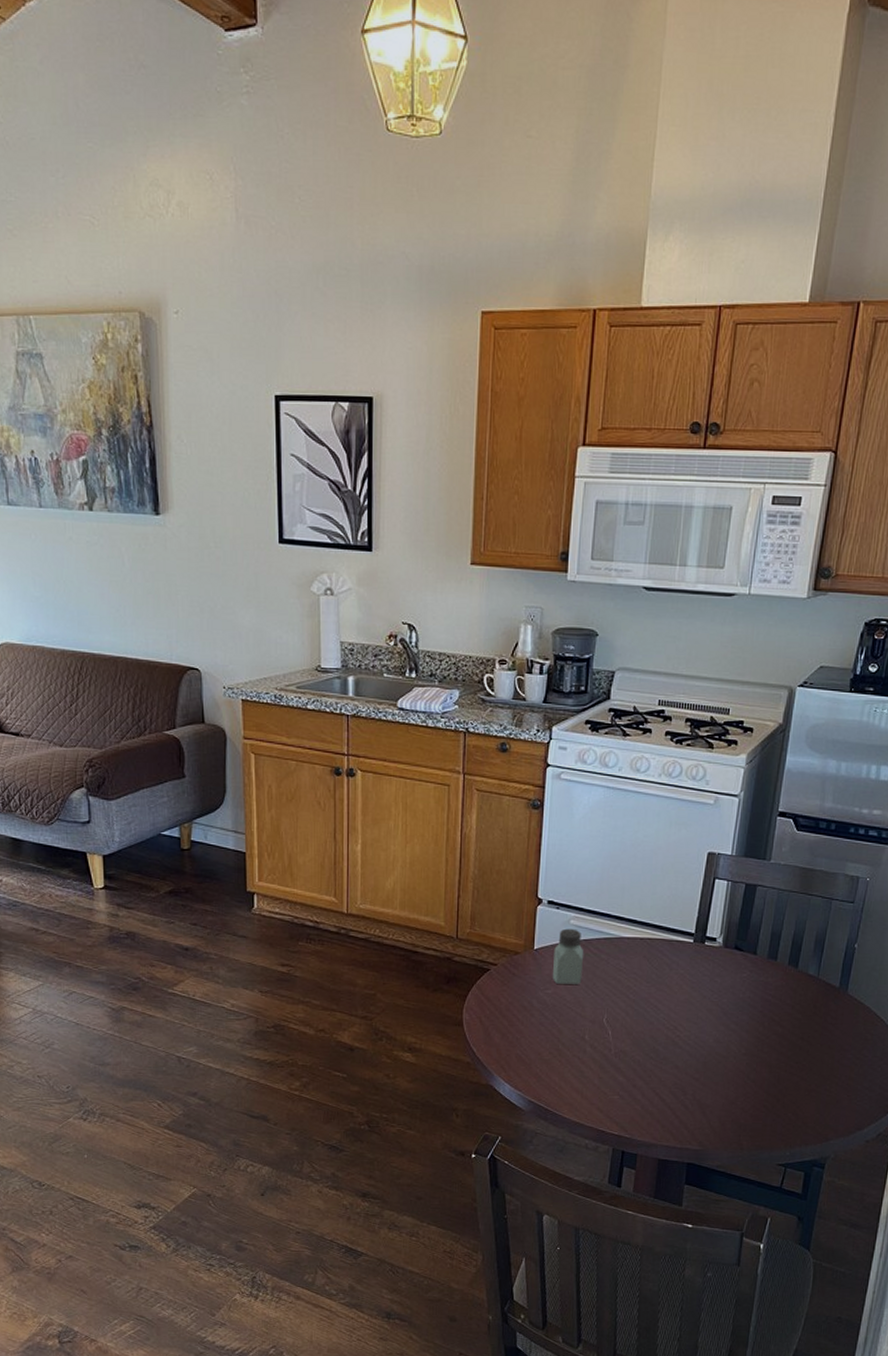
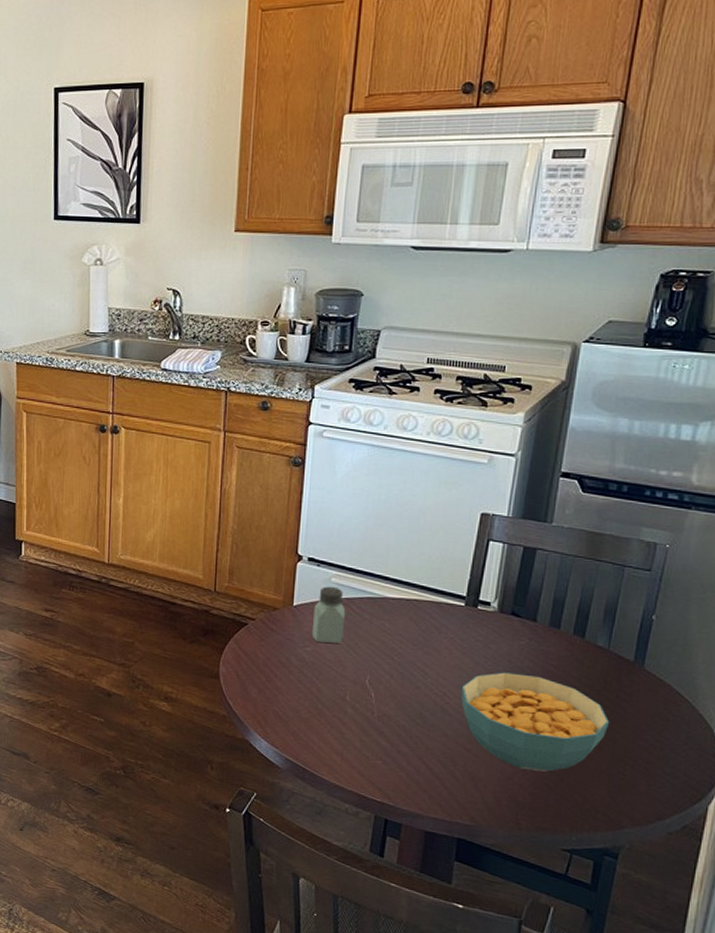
cereal bowl: none [690,1004,819,1094] -> present [461,672,610,772]

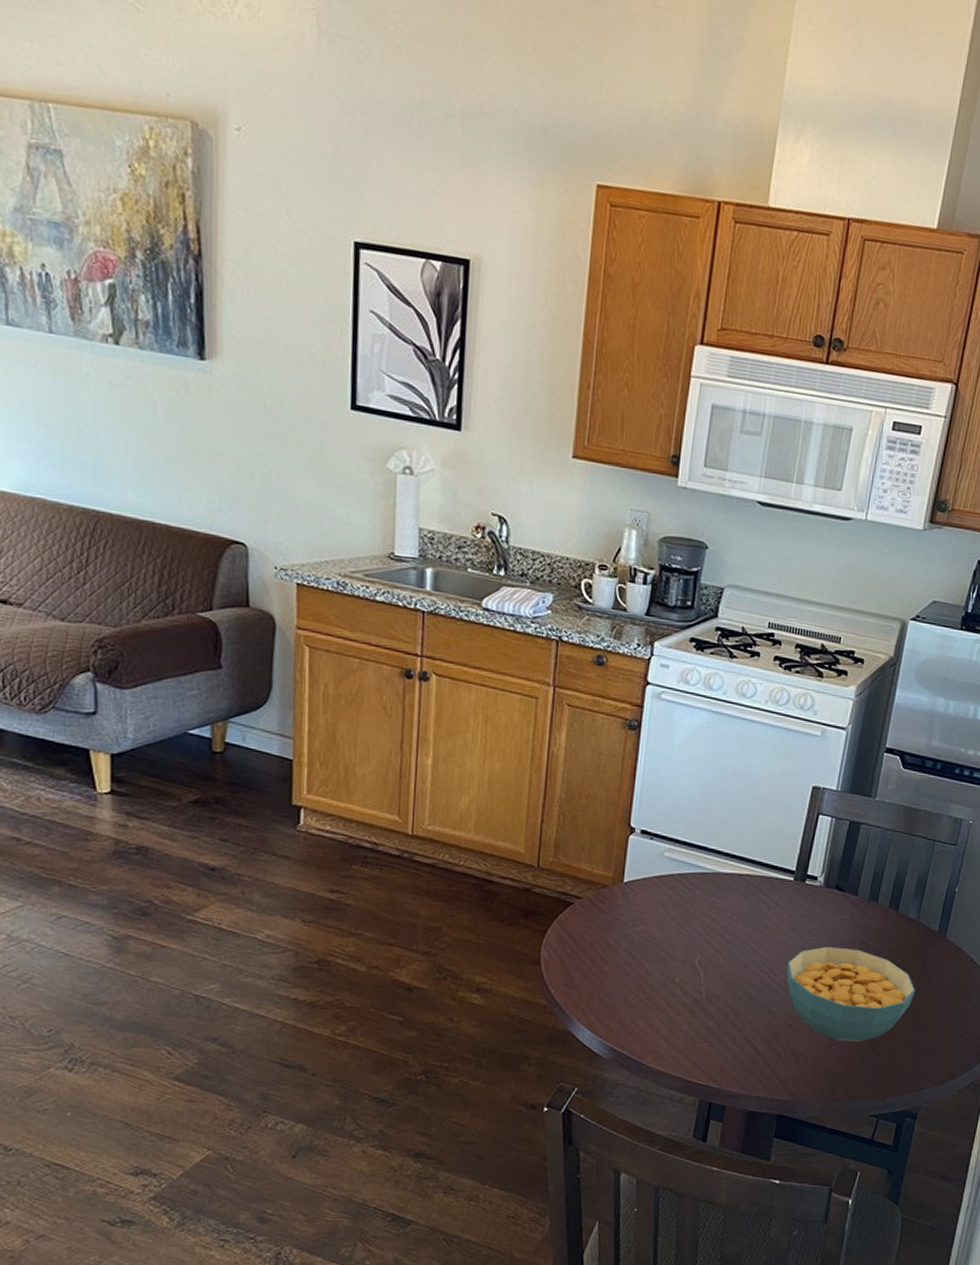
saltshaker: present [311,586,346,644] -> none [642,861,678,922]

